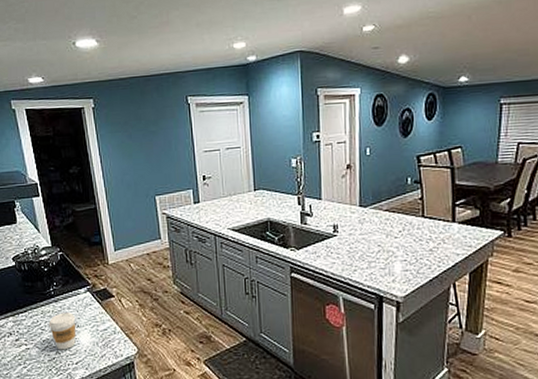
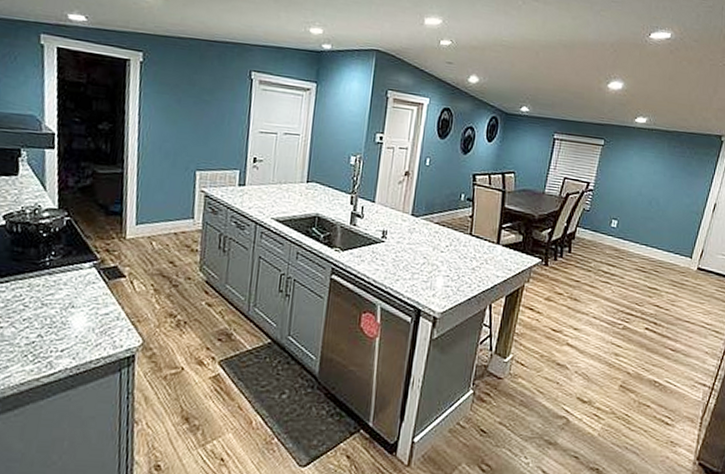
coffee cup: present [48,312,76,350] -> none [34,288,72,334]

